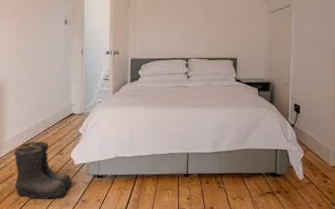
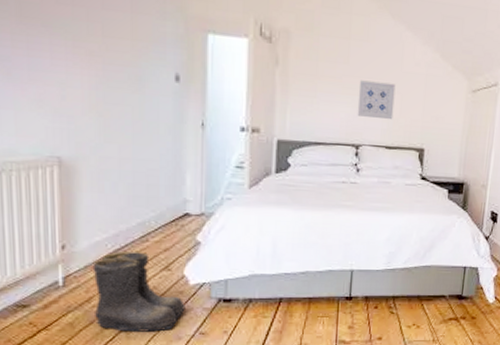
wall art: none [185,12,212,39] -> present [357,80,396,120]

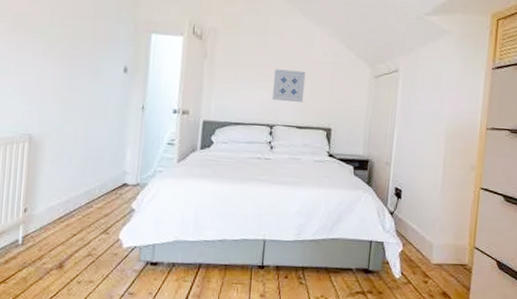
boots: present [92,251,185,332] -> none [44,215,118,290]

